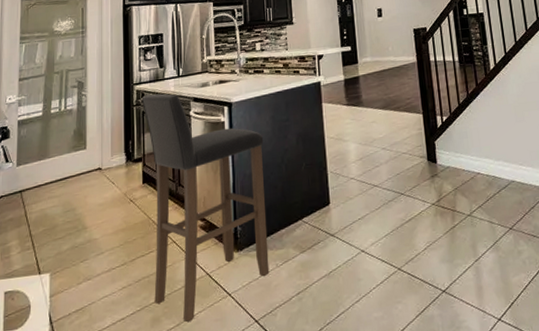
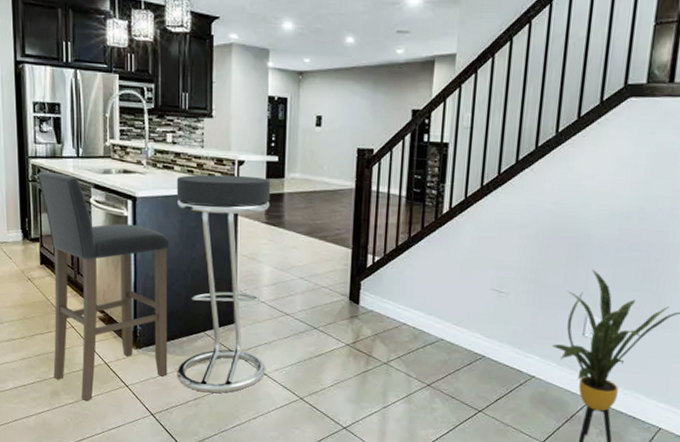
bar stool: none [266,66,363,285] -> present [176,174,271,394]

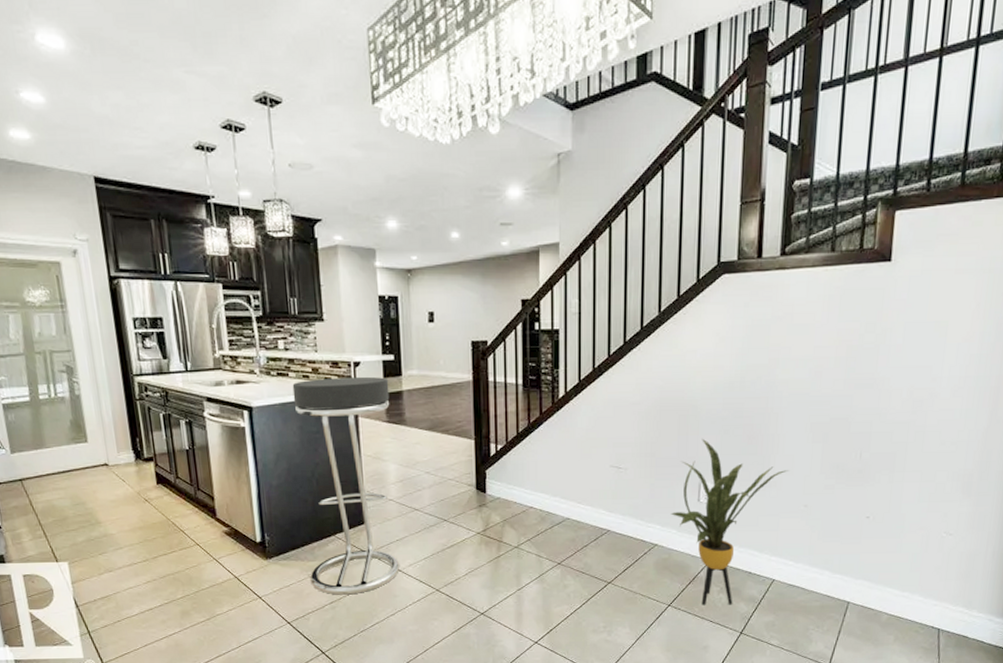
bar stool: present [37,172,170,402] -> none [144,389,301,618]

